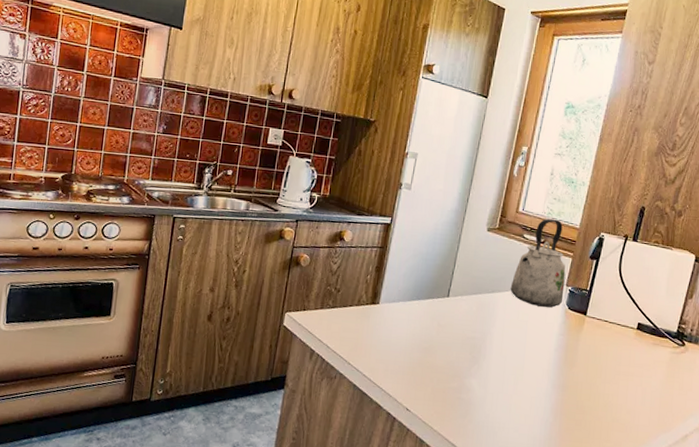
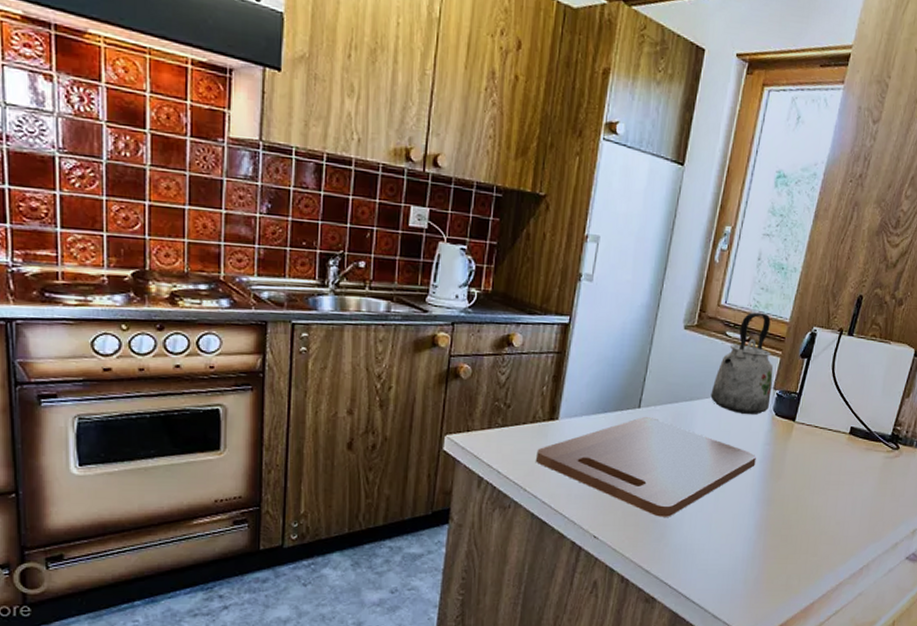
cutting board: none [359,305,552,396] -> present [535,417,756,517]

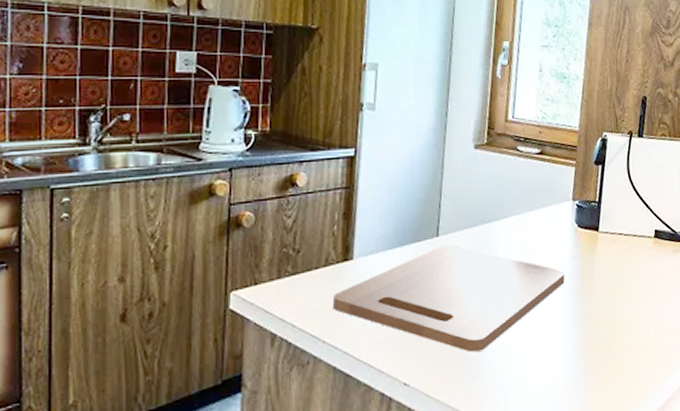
kettle: present [710,312,774,414] -> none [509,124,571,230]

